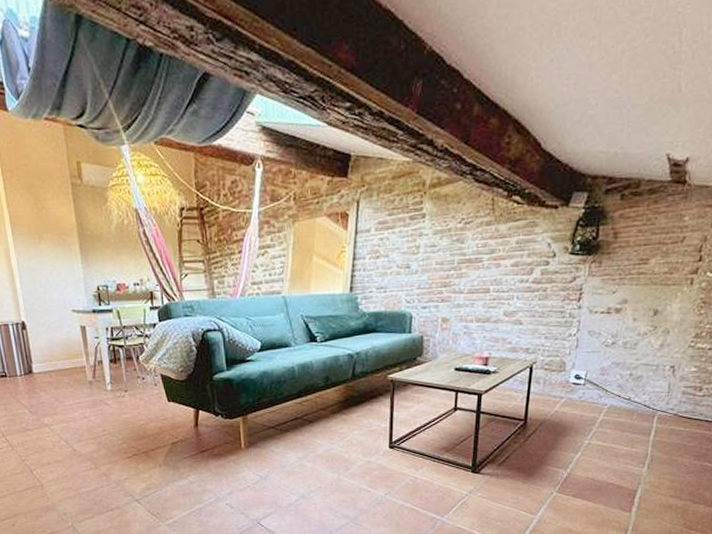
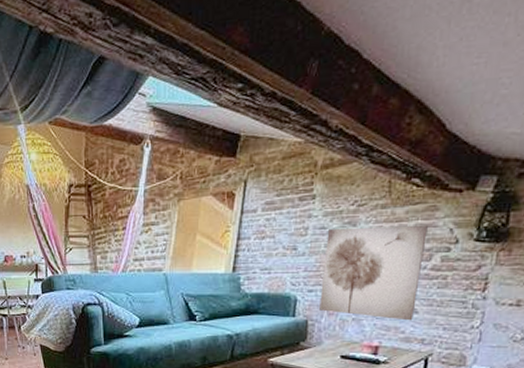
wall art: none [434,240,528,332] -> present [319,225,428,321]

